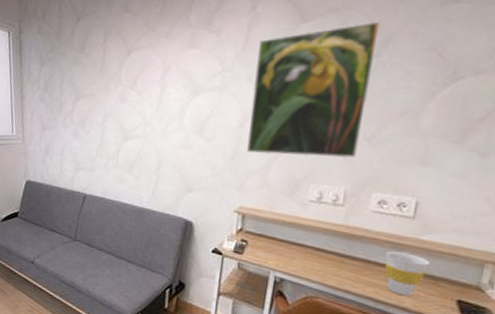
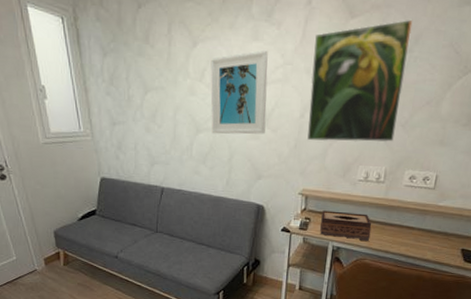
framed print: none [140,57,206,144] -> present [210,49,268,135]
tissue box: none [259,233,327,275] -> present [320,210,372,241]
cup: present [385,251,430,297] -> none [413,216,444,251]

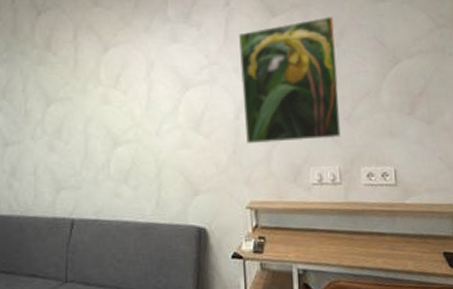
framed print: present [210,49,268,135] -> none [125,51,197,146]
tissue box: present [320,210,372,241] -> none [278,223,339,258]

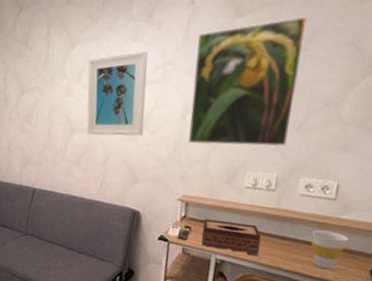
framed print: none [125,51,197,146] -> present [86,50,148,136]
tissue box: none [278,223,339,258] -> present [201,219,262,255]
cup: none [383,218,417,260] -> present [311,230,349,270]

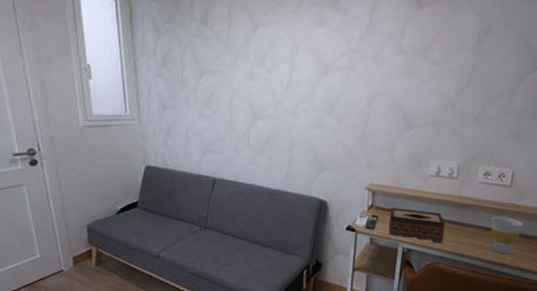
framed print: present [86,50,148,136] -> none [271,36,333,124]
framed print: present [188,16,308,147] -> none [374,11,483,136]

